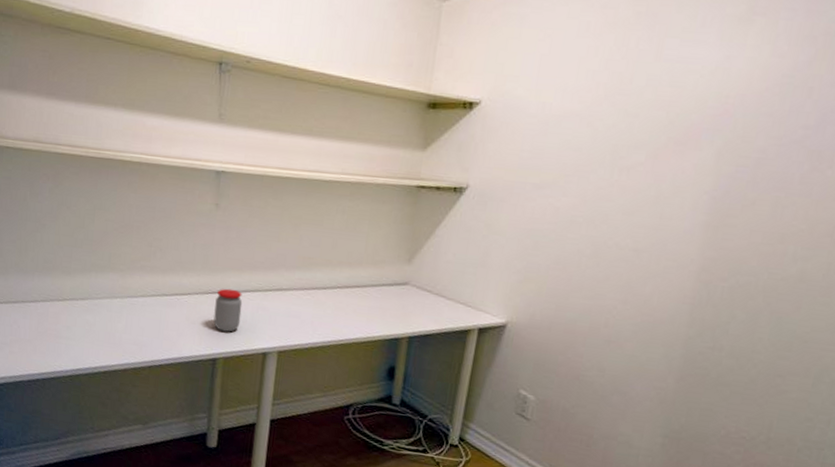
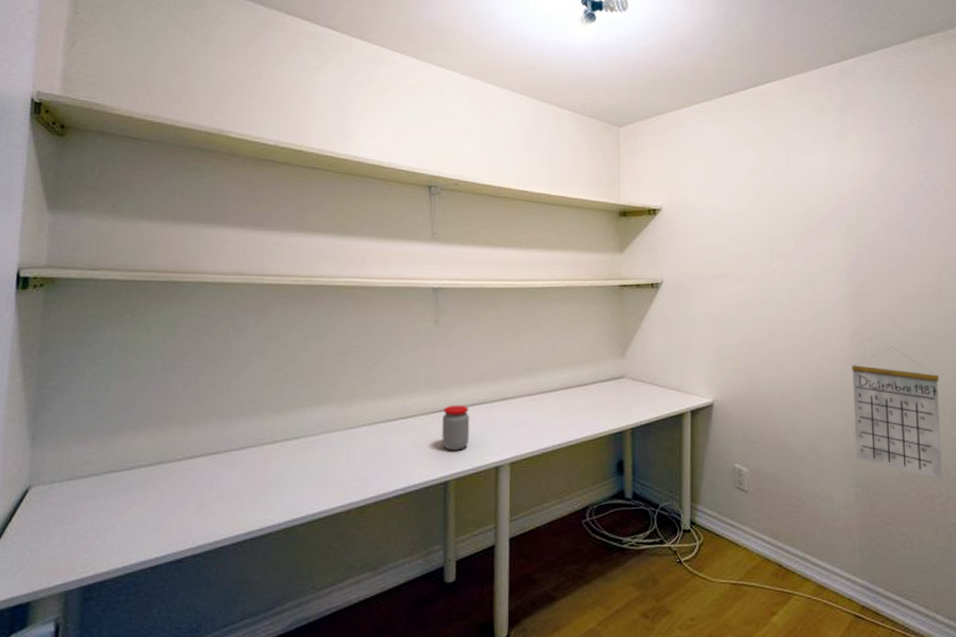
calendar: none [671,290,811,449] -> present [851,347,943,480]

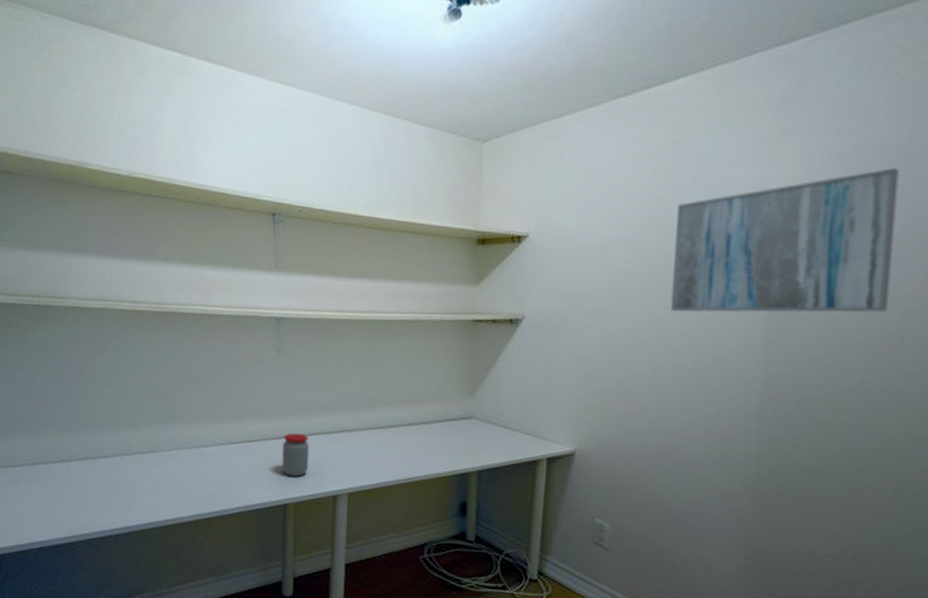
wall art: none [776,159,929,274] -> present [671,168,900,313]
calendar: present [851,347,943,480] -> none [751,404,884,564]

